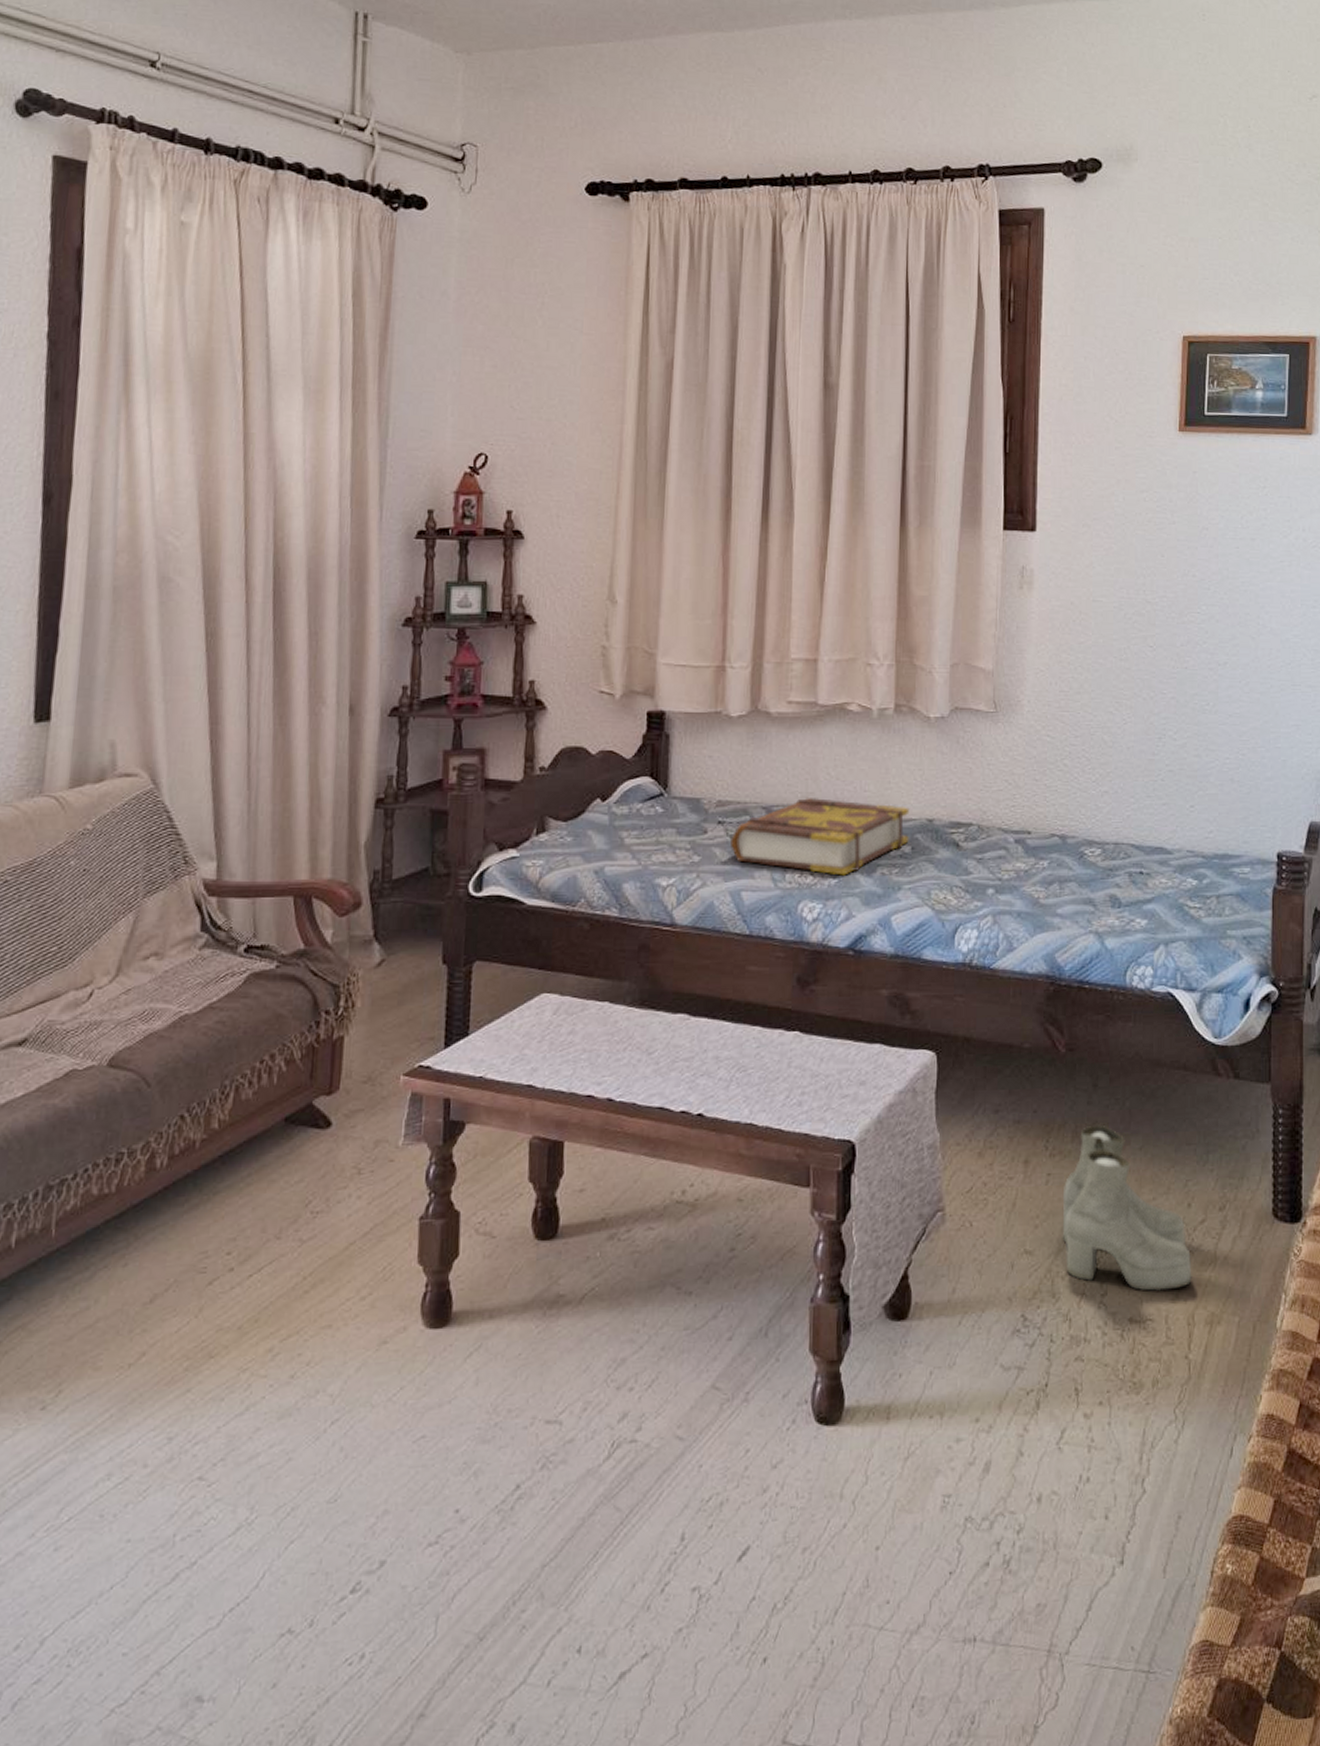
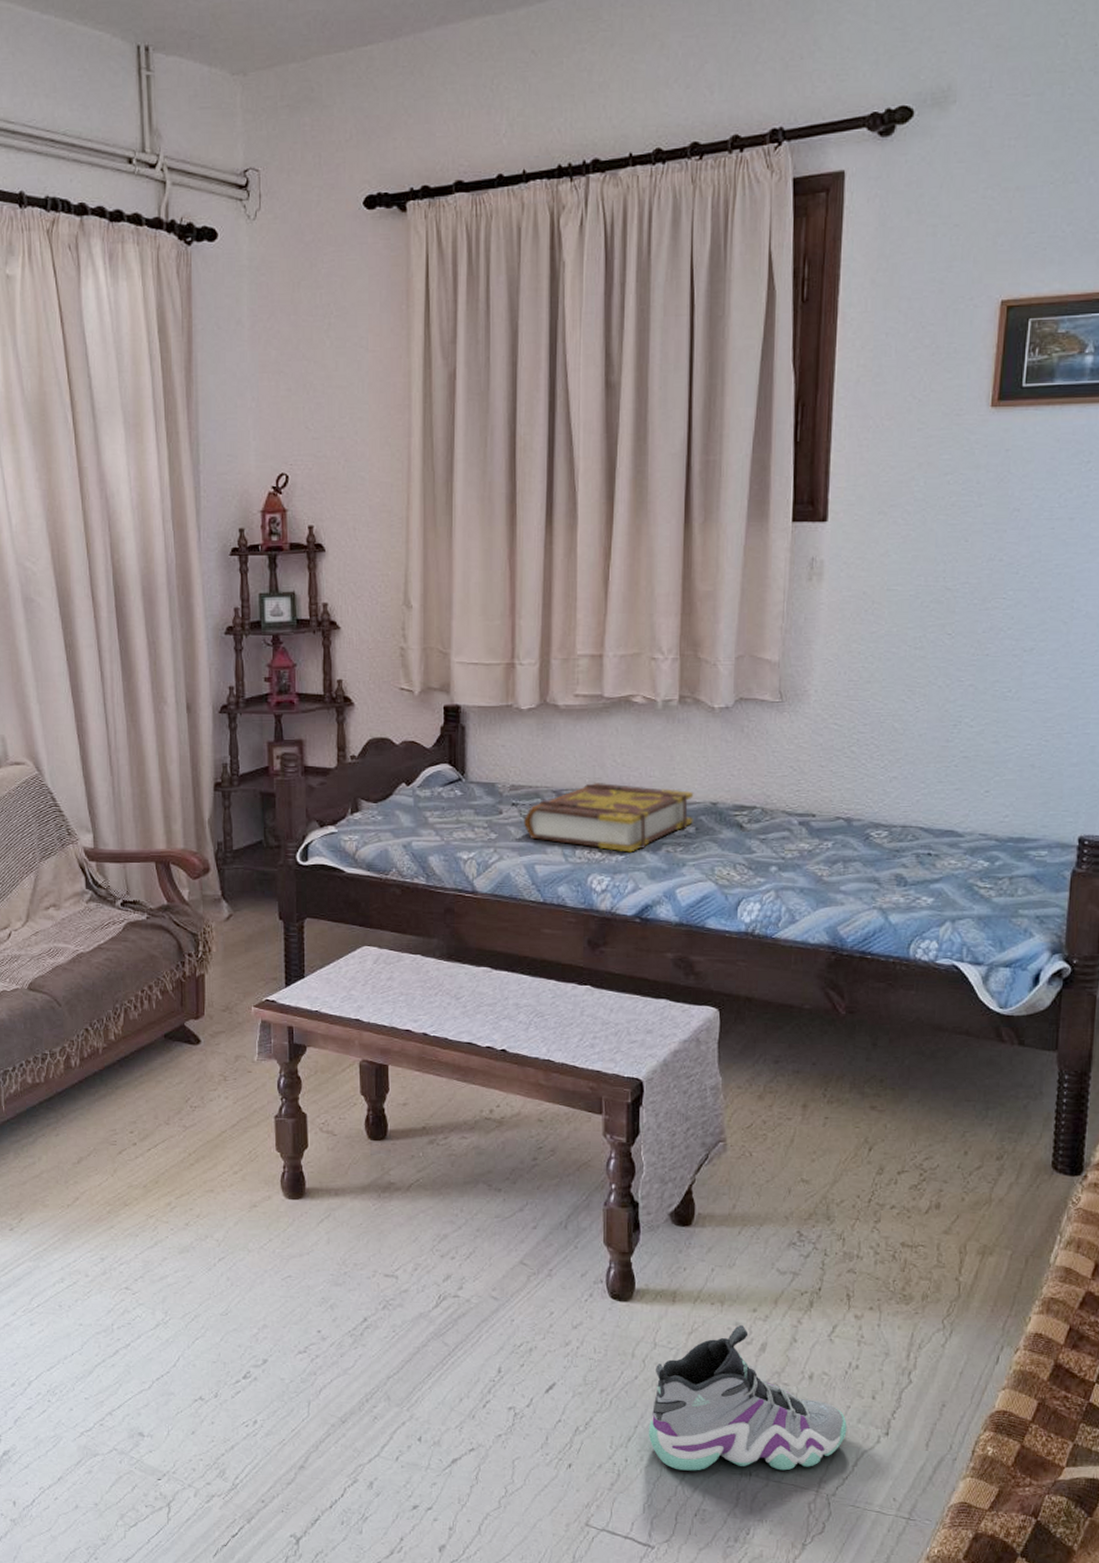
sneaker: none [858,1440,1079,1647] -> present [648,1324,847,1471]
boots: present [1062,1126,1192,1291] -> none [838,1079,966,1223]

